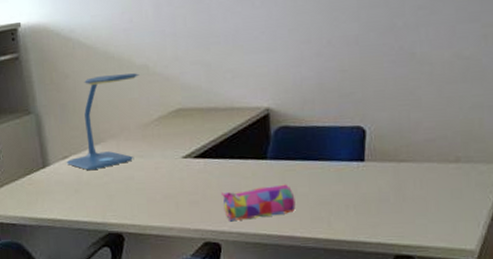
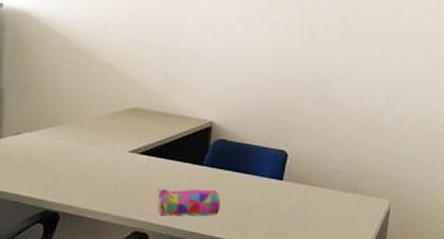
desk lamp: present [66,73,140,170] -> none [18,65,105,149]

